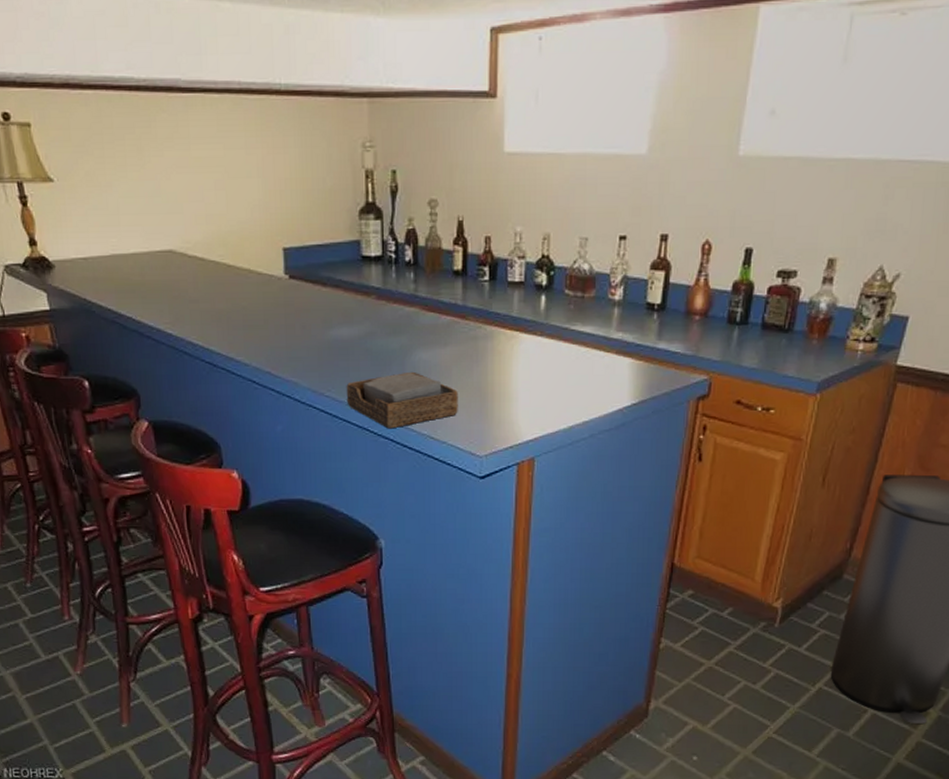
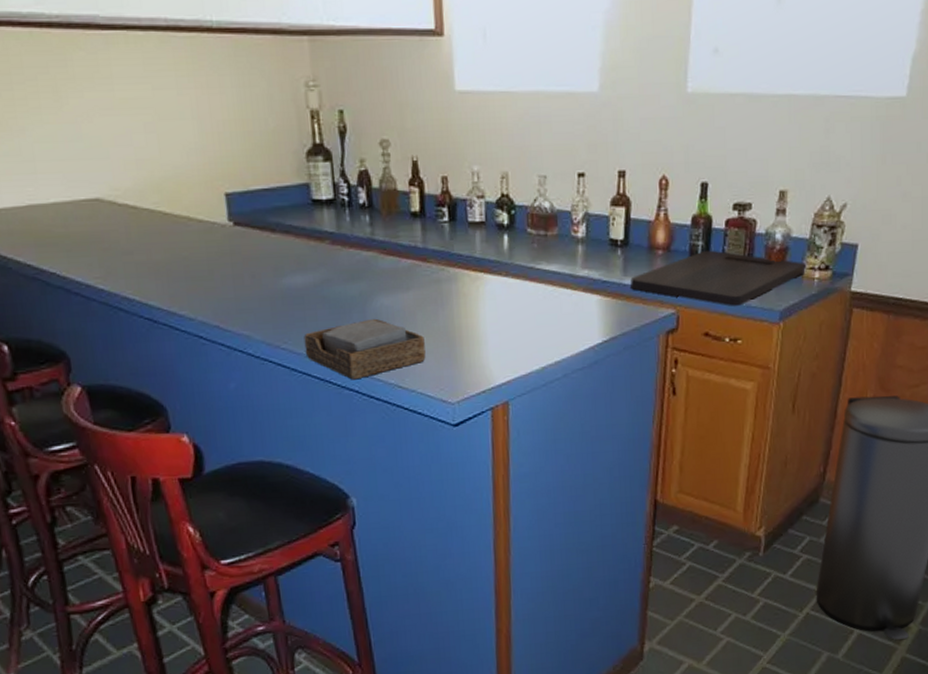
cutting board: none [664,317,850,376] -> present [630,250,806,307]

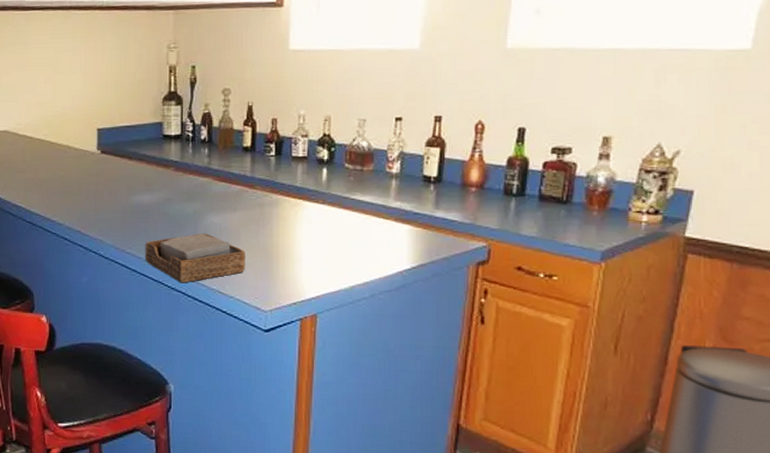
cutting board: present [630,250,806,307] -> none [442,190,631,245]

